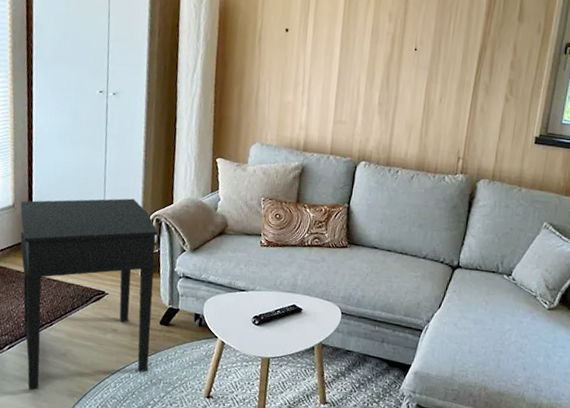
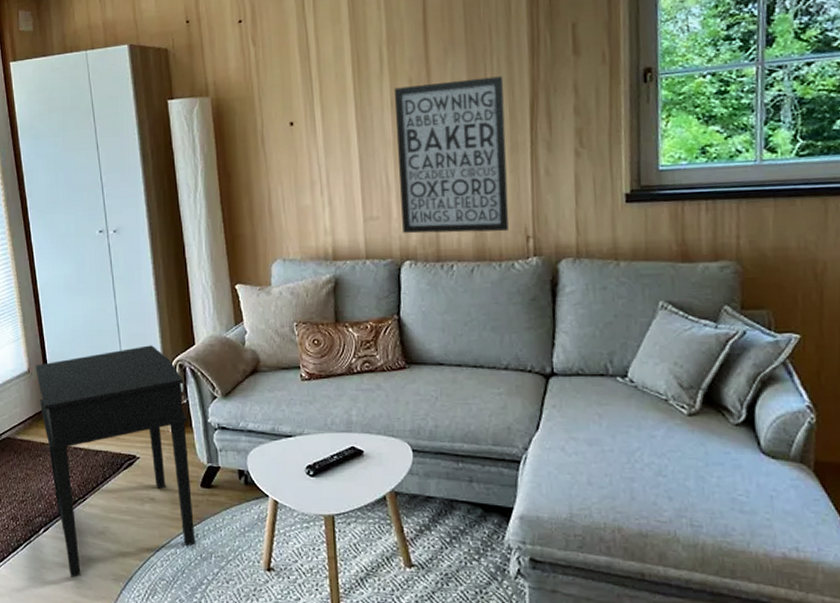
wall art: none [363,18,463,151] -> present [393,76,509,234]

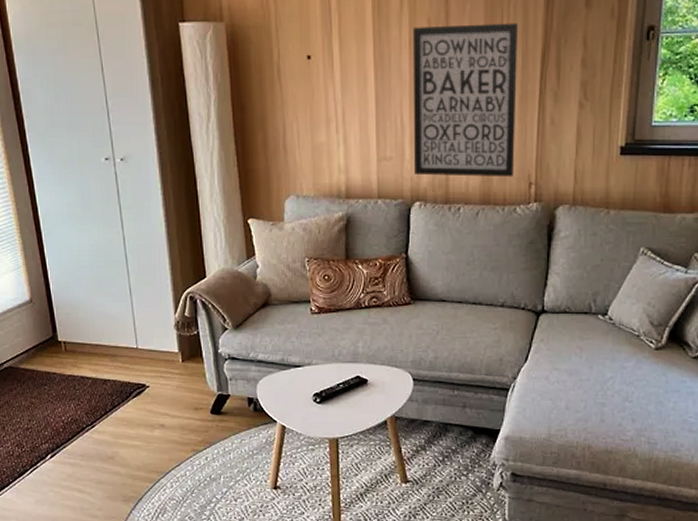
side table: present [35,345,195,578] -> none [38,277,204,500]

